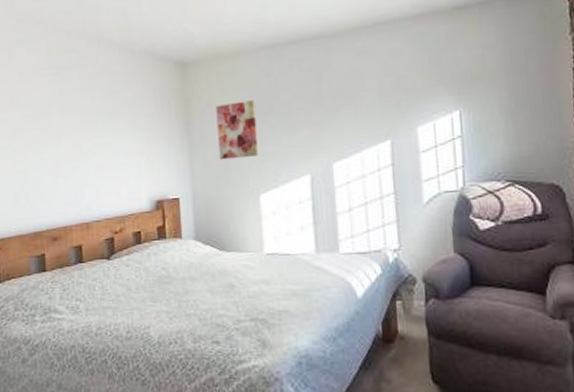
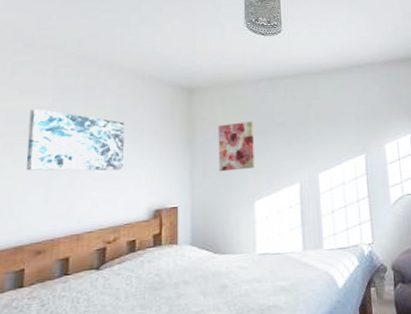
wall art: none [30,91,122,158] -> present [26,109,124,171]

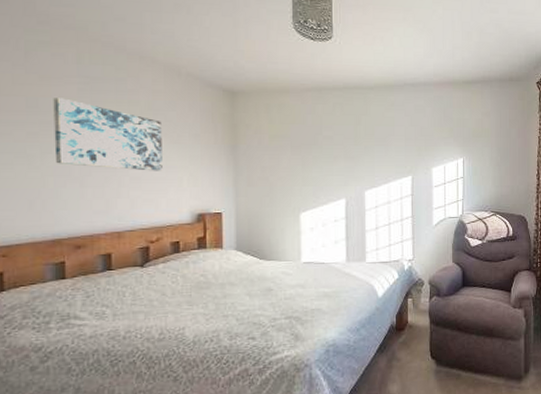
wall art: present [218,121,254,172] -> none [263,132,300,182]

